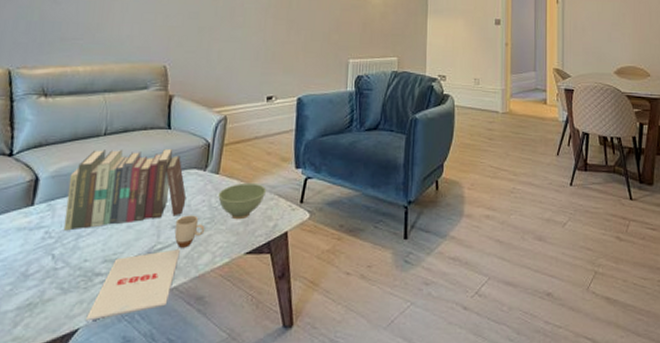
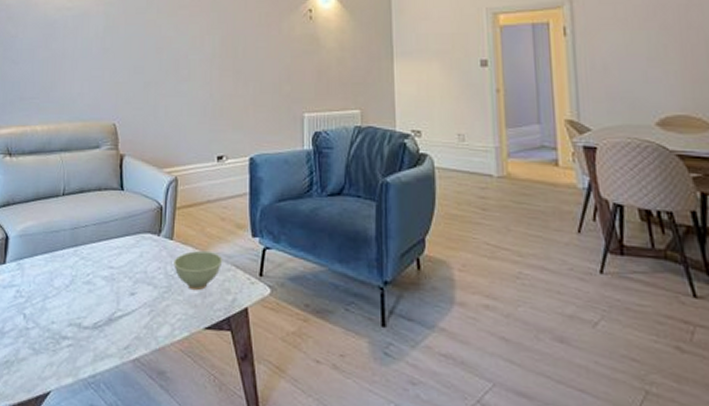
books: present [63,148,187,231] -> none [32,210,143,291]
magazine: present [86,249,180,322] -> none [56,318,139,386]
mug: present [174,215,205,248] -> none [133,282,163,317]

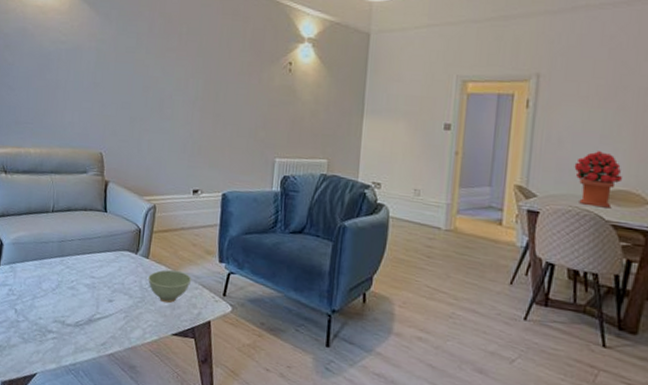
bouquet: none [625,75,680,137] -> present [574,151,623,208]

